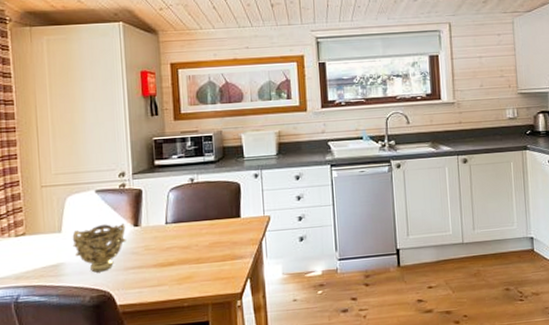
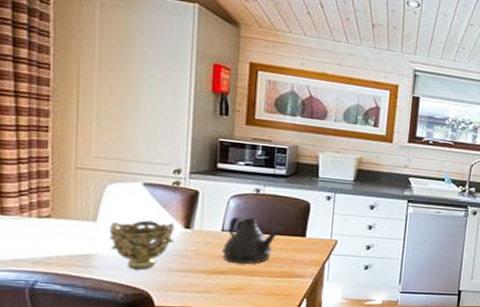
teapot: none [167,207,219,253] -> present [221,216,283,264]

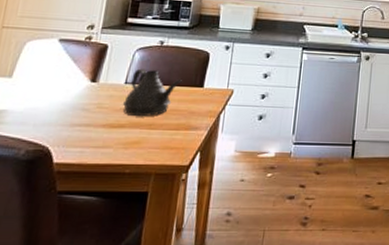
decorative bowl: present [109,220,175,270] -> none [20,75,82,125]

